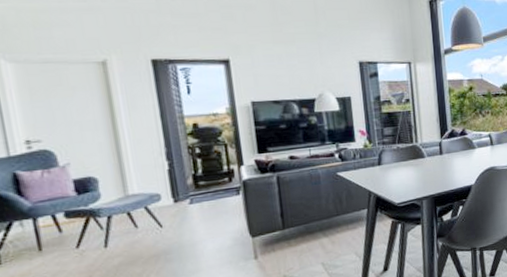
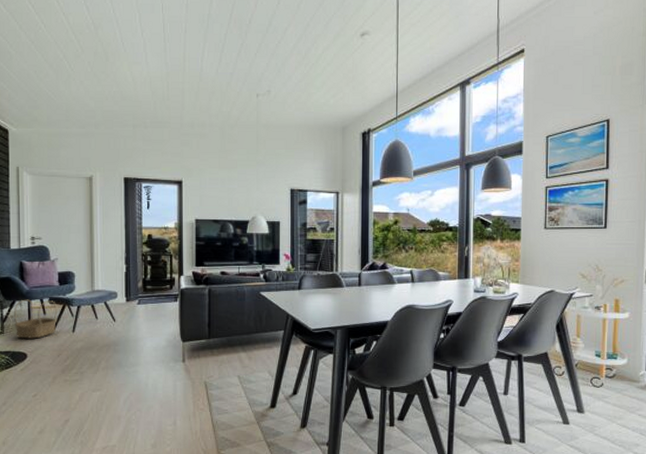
basket: none [12,214,82,267] -> present [14,299,58,339]

